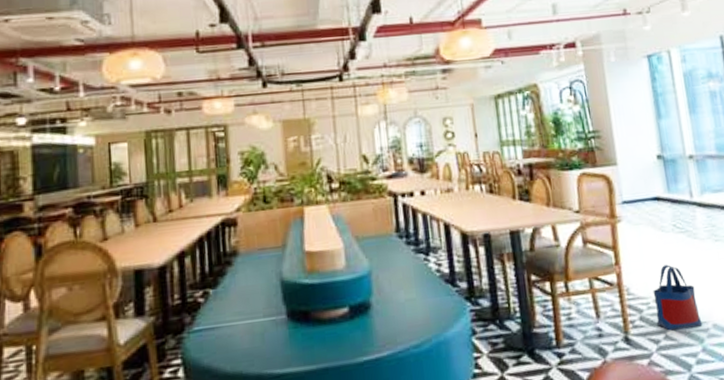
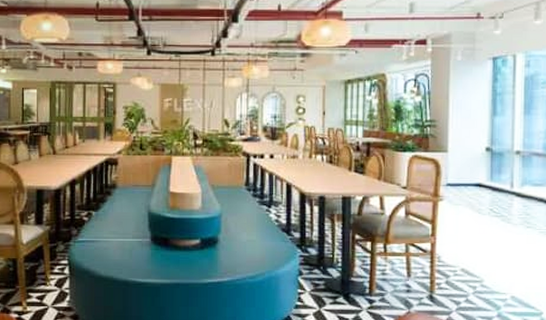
tote bag: present [653,264,703,331] -> none [460,241,502,296]

